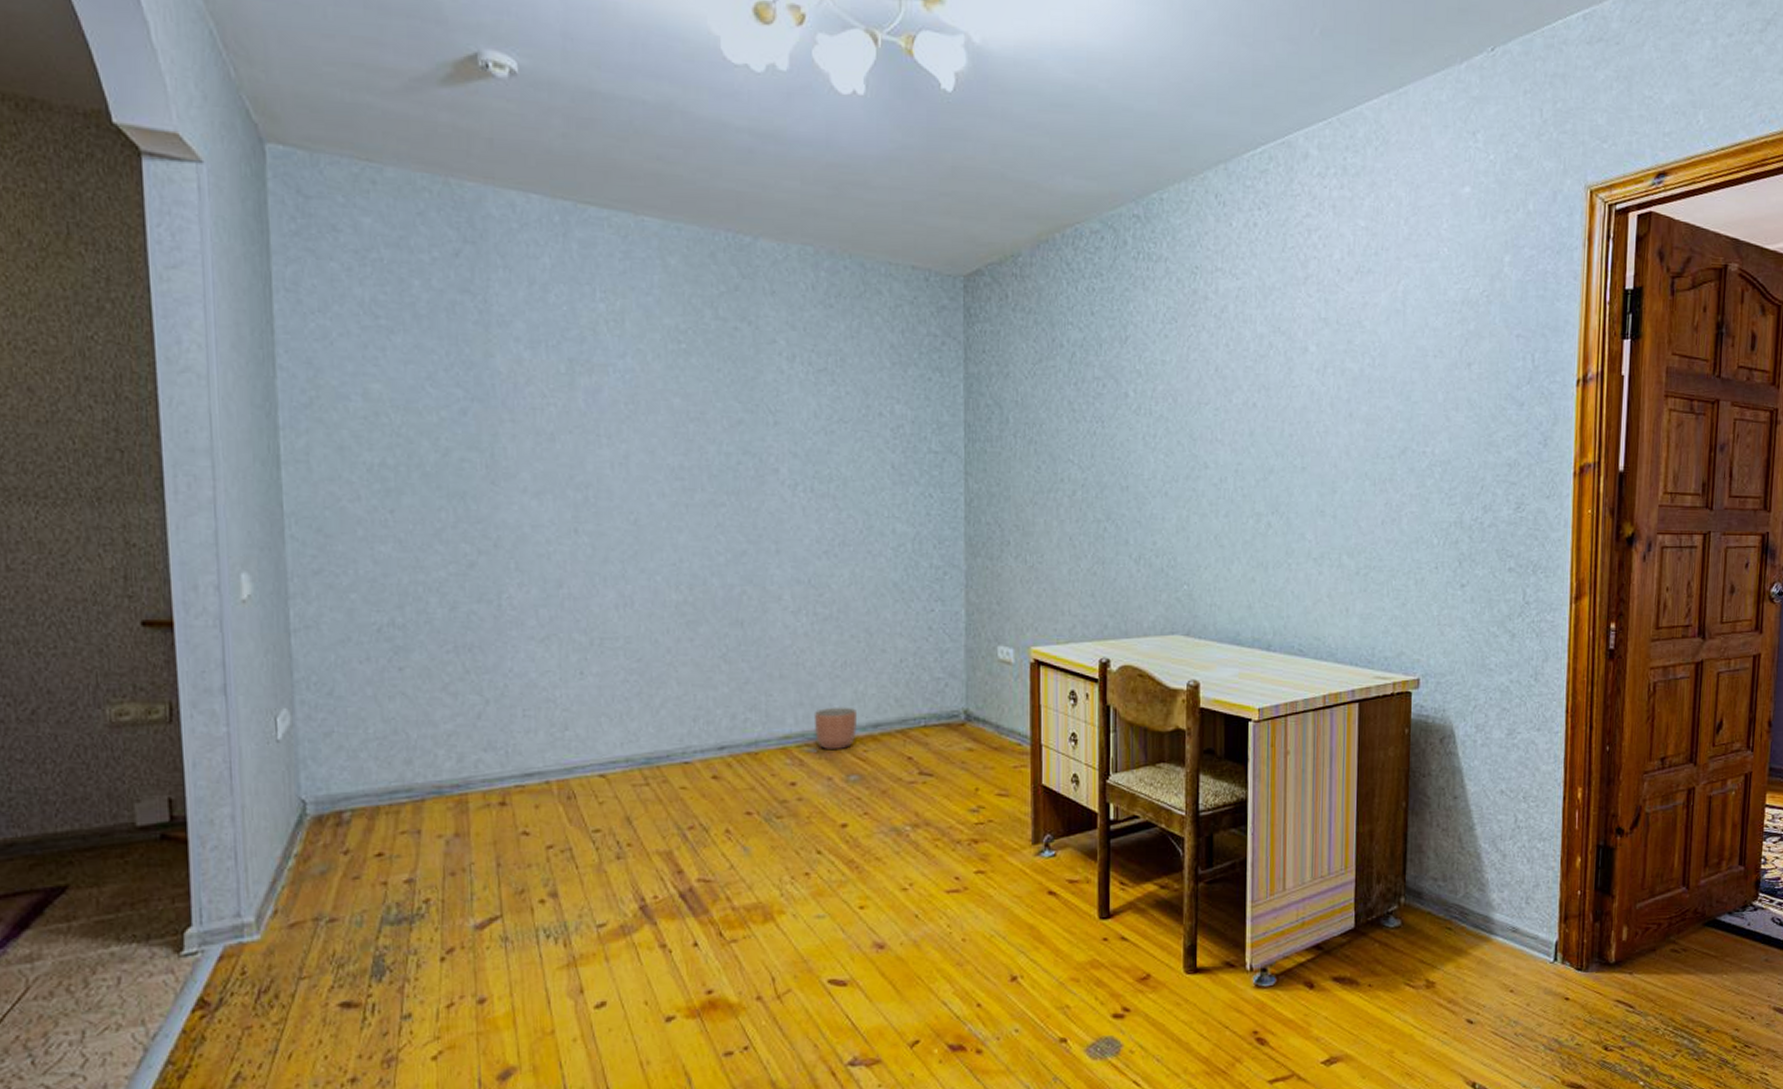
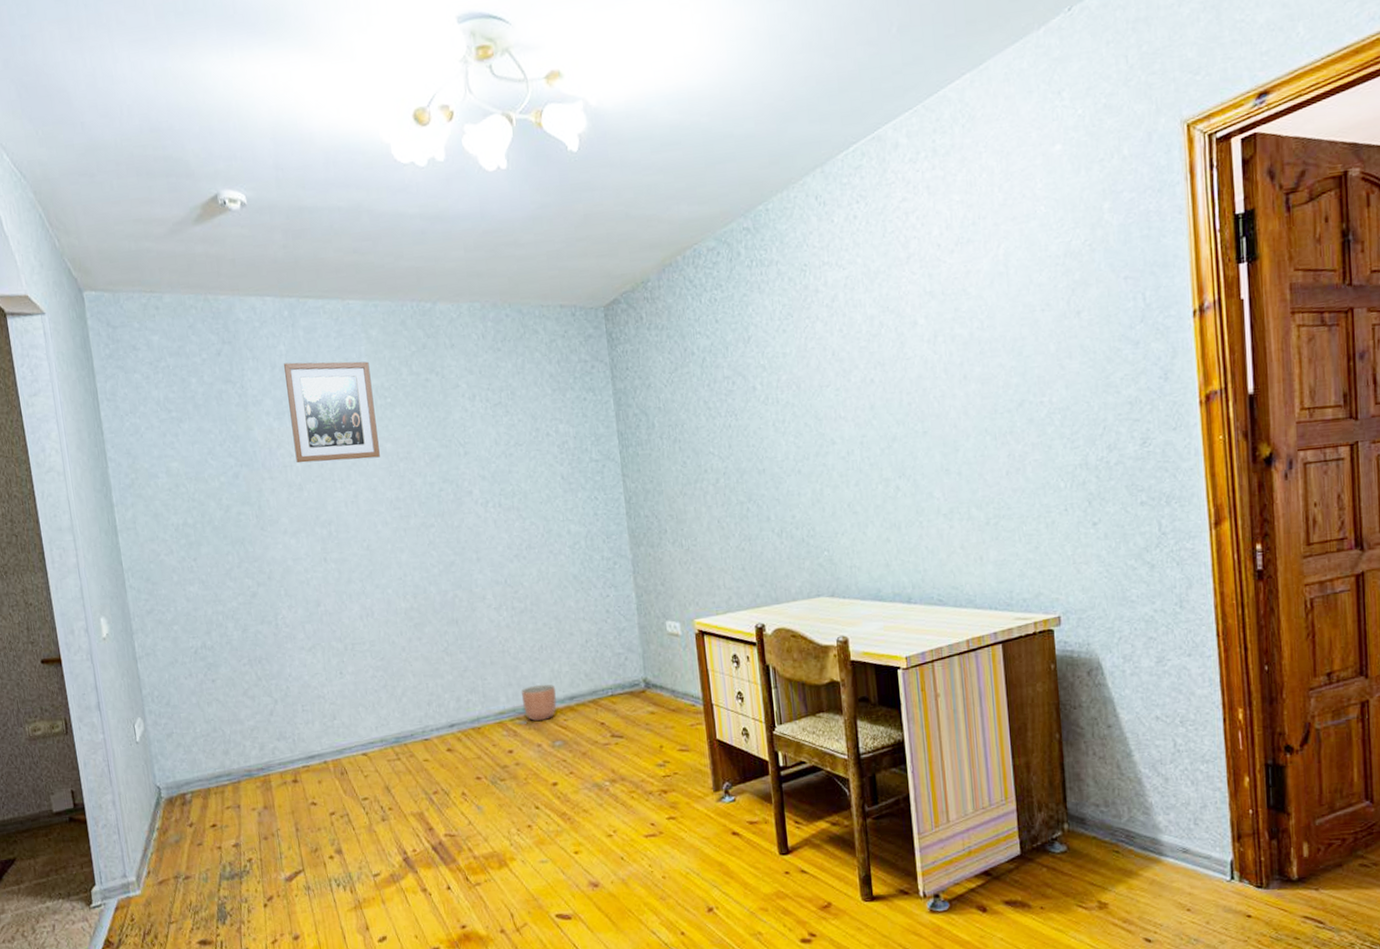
wall art: none [547,280,664,414] -> present [284,361,380,463]

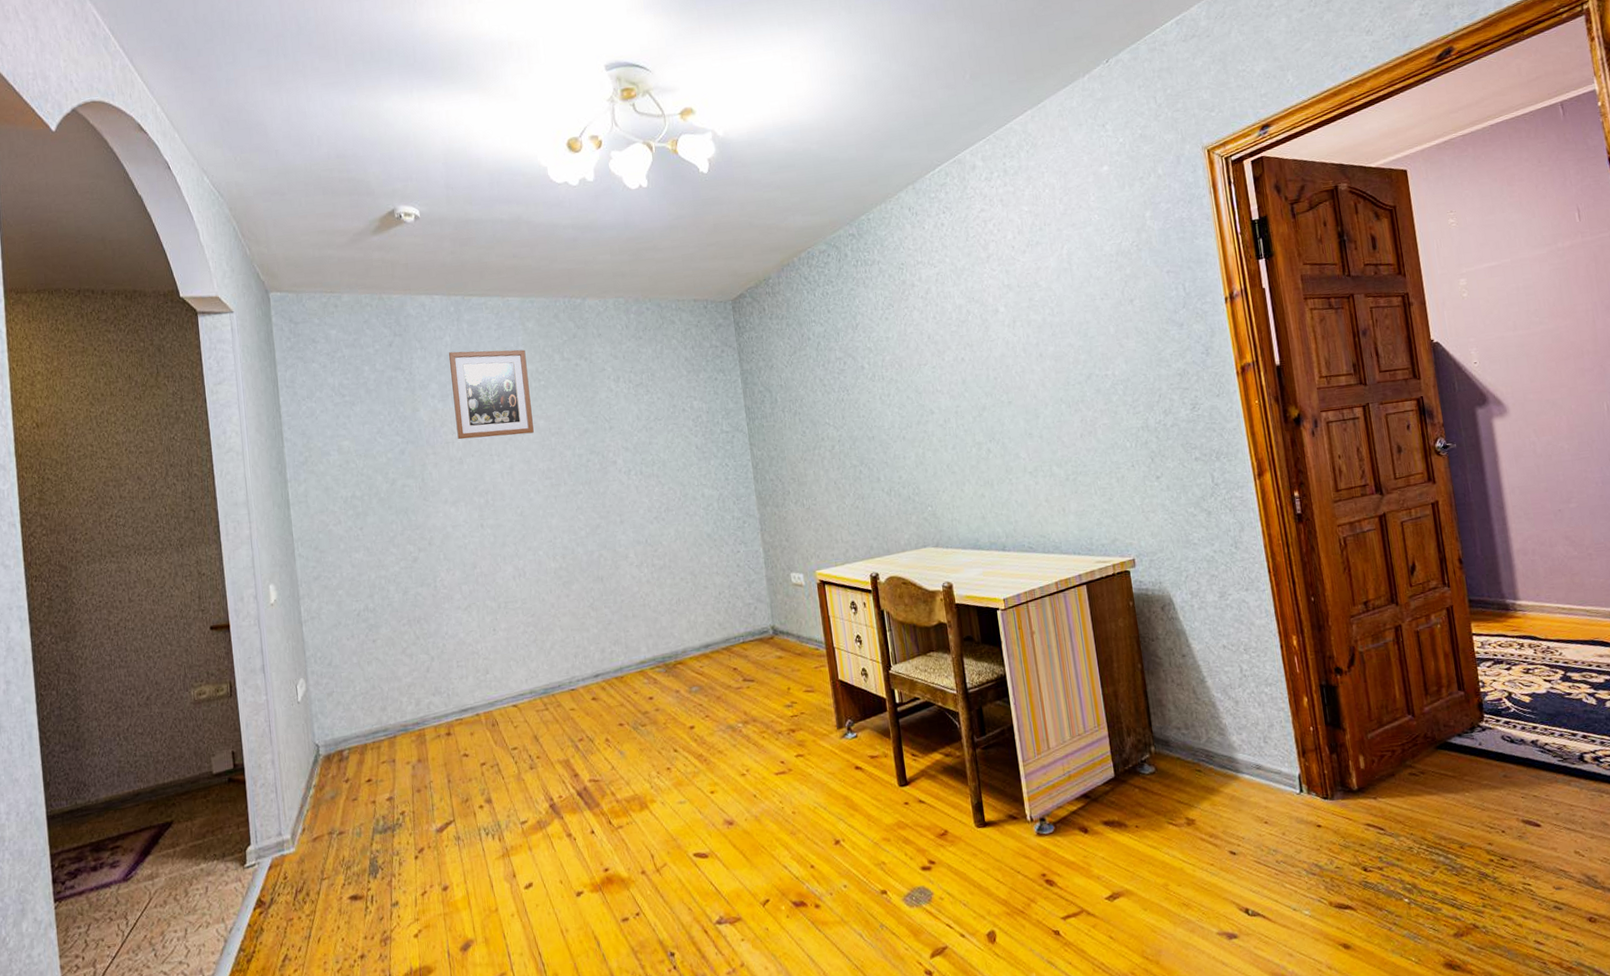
planter: present [521,684,557,721] -> none [660,634,693,669]

